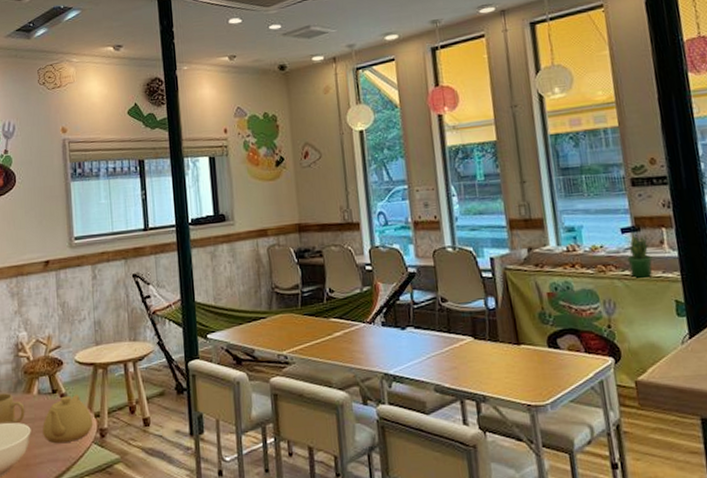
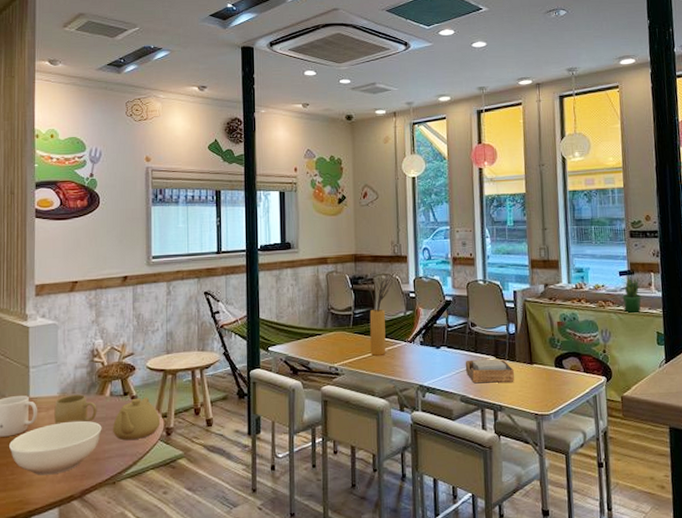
vase: none [313,244,345,341] -> present [366,273,394,356]
napkin holder: none [437,340,499,370] -> present [465,359,514,384]

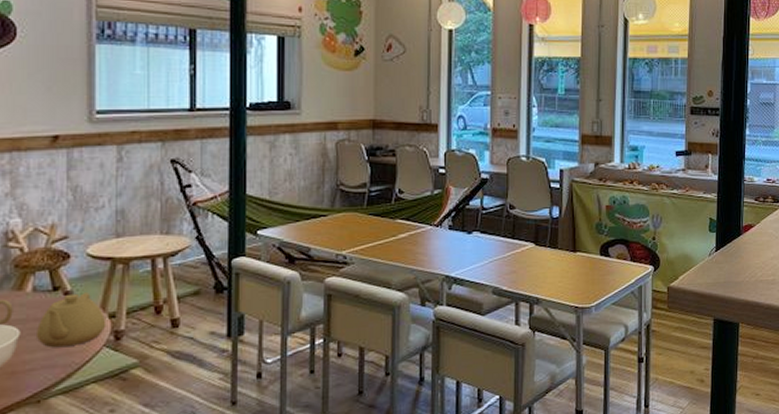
vase: present [366,273,394,356] -> none [386,143,420,242]
napkin holder: present [465,359,514,384] -> none [500,246,554,274]
planter: present [622,275,642,314] -> none [677,156,697,198]

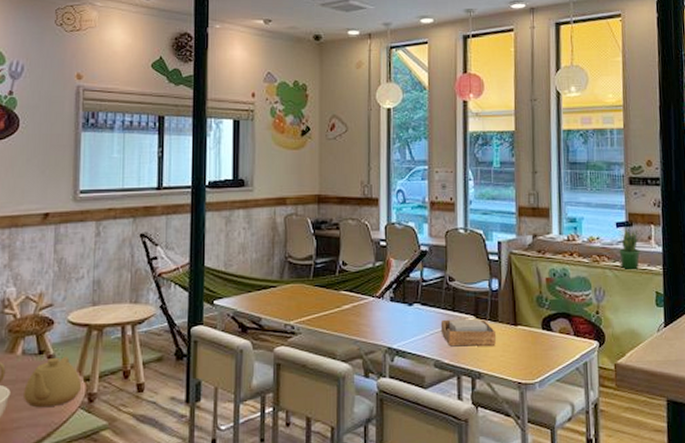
napkin holder: none [500,246,554,274] -> present [440,318,496,347]
planter: none [677,156,697,198] -> present [619,227,641,270]

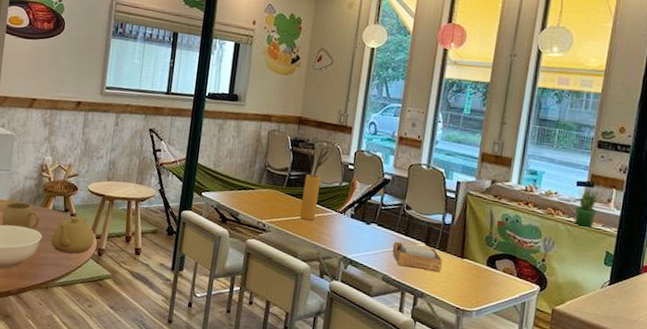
vase: none [330,217,362,313] -> present [300,138,336,221]

